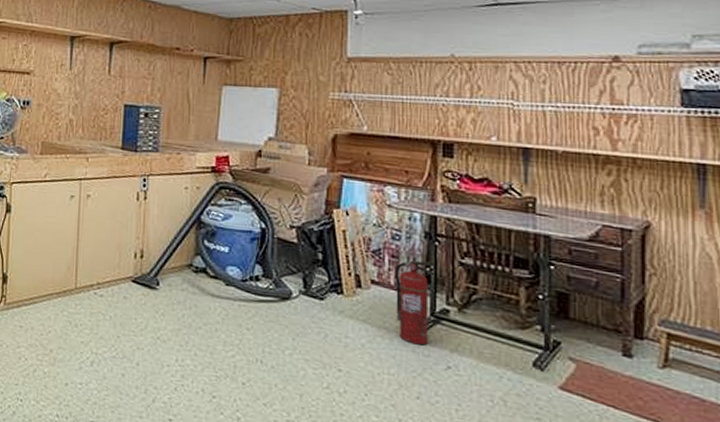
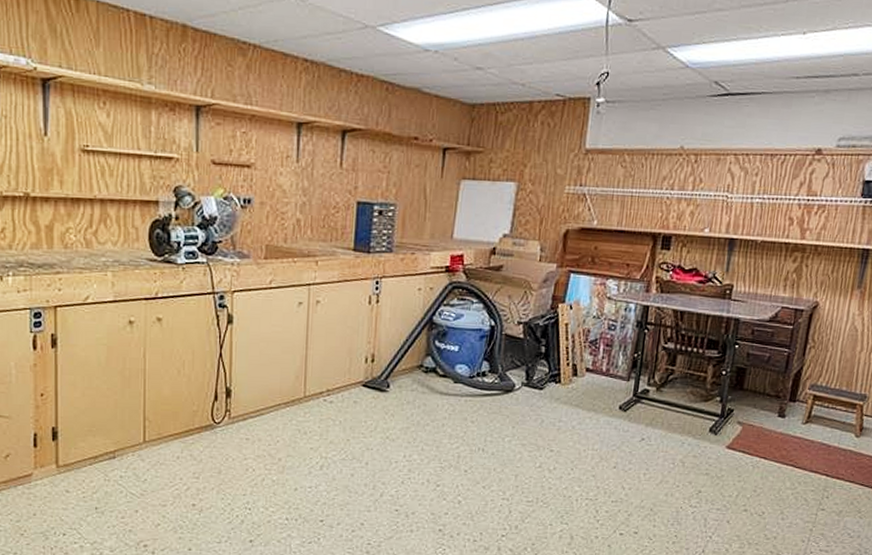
fire extinguisher: present [395,260,432,346] -> none [604,348,639,423]

